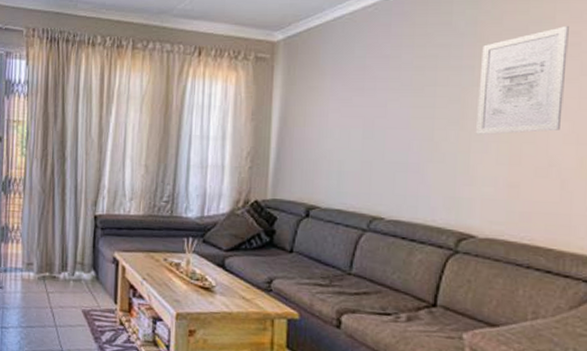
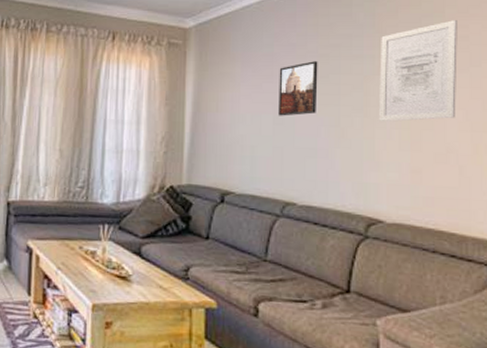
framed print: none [368,73,413,130] -> present [278,61,318,116]

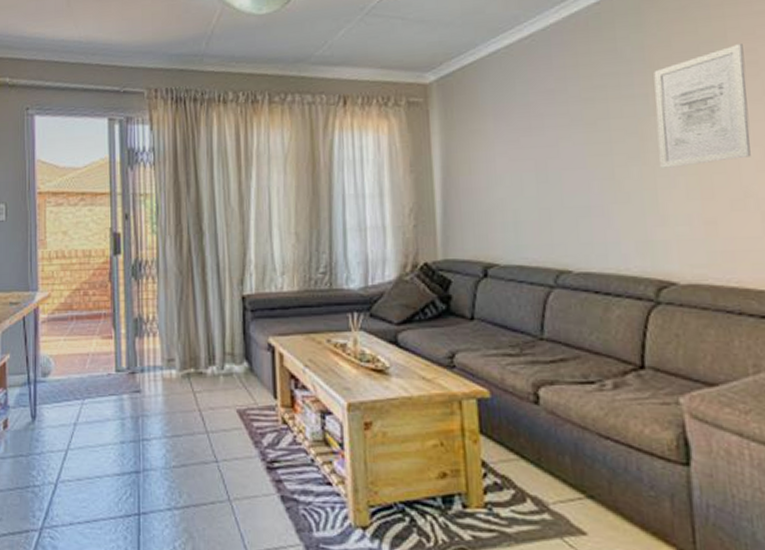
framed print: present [278,61,318,116] -> none [537,107,586,173]

